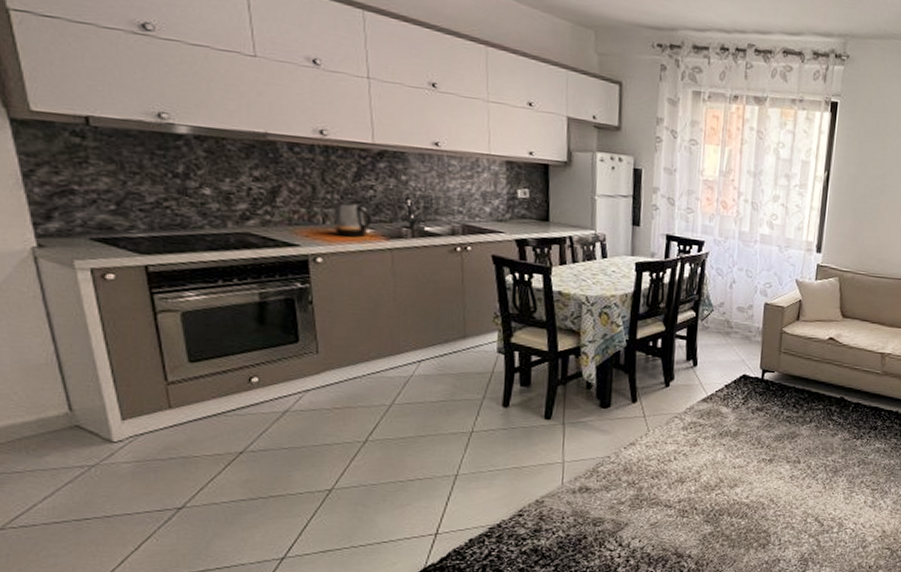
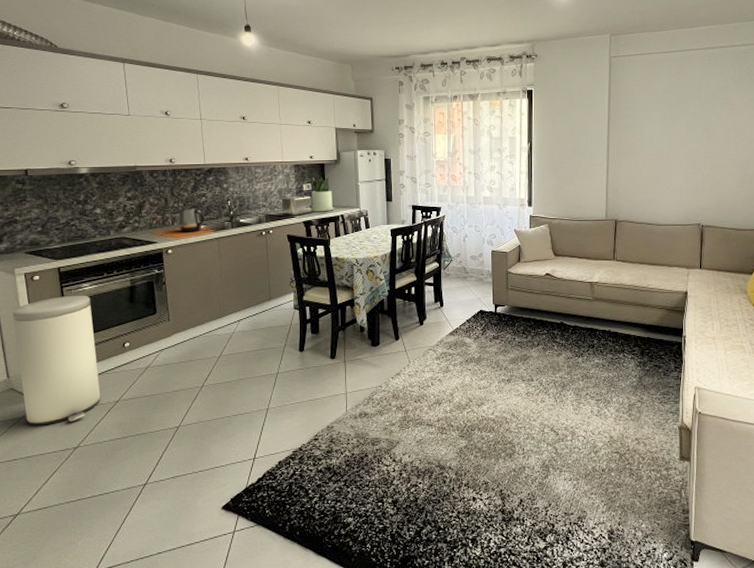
pedal bin: none [73,305,216,478] -> present [12,295,101,426]
toaster: none [484,202,531,232] -> present [281,196,314,217]
planter: none [528,180,561,230] -> present [310,177,335,212]

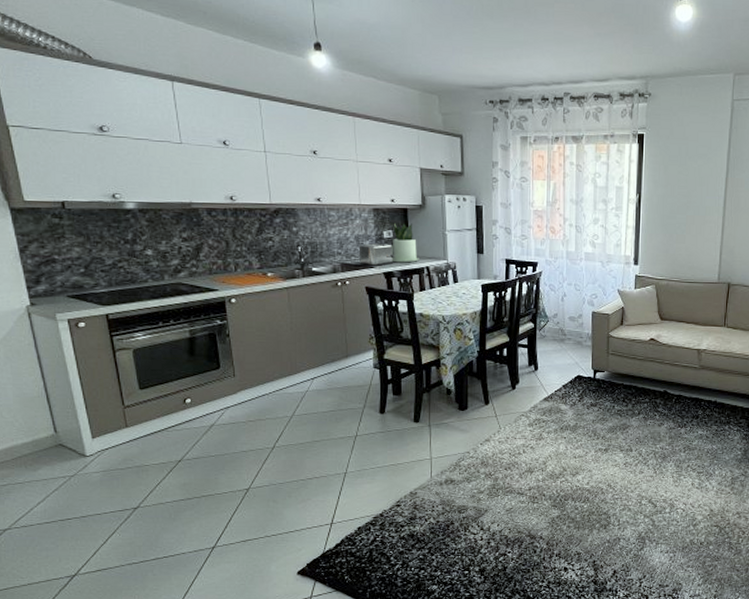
pedal bin: present [12,295,101,426] -> none [56,345,161,484]
kettle: present [179,207,205,232] -> none [242,251,272,280]

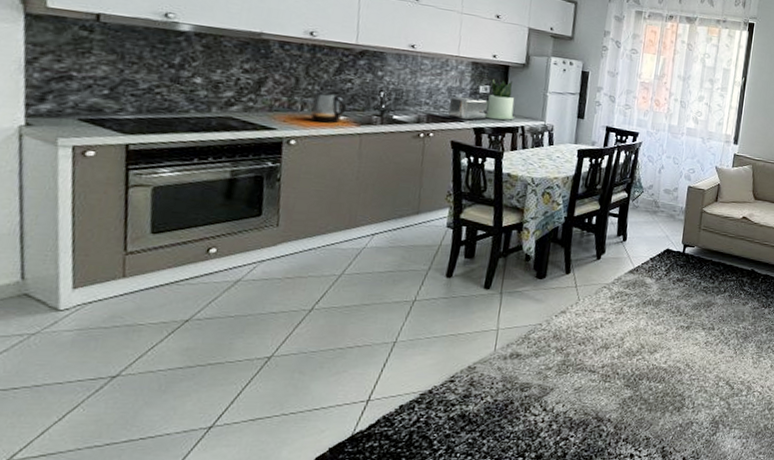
kettle: none [242,251,272,280] -> present [310,91,347,123]

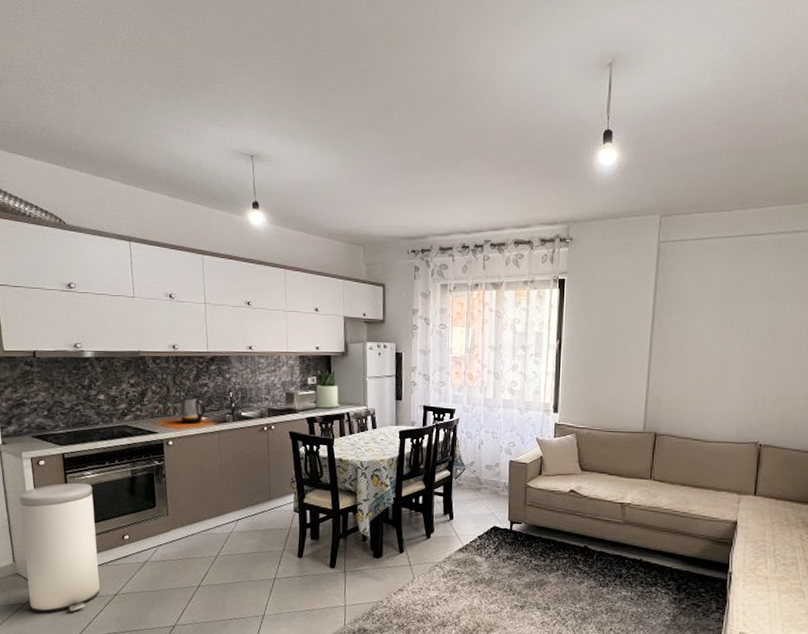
pedal bin: none [41,181,169,346] -> present [19,482,100,613]

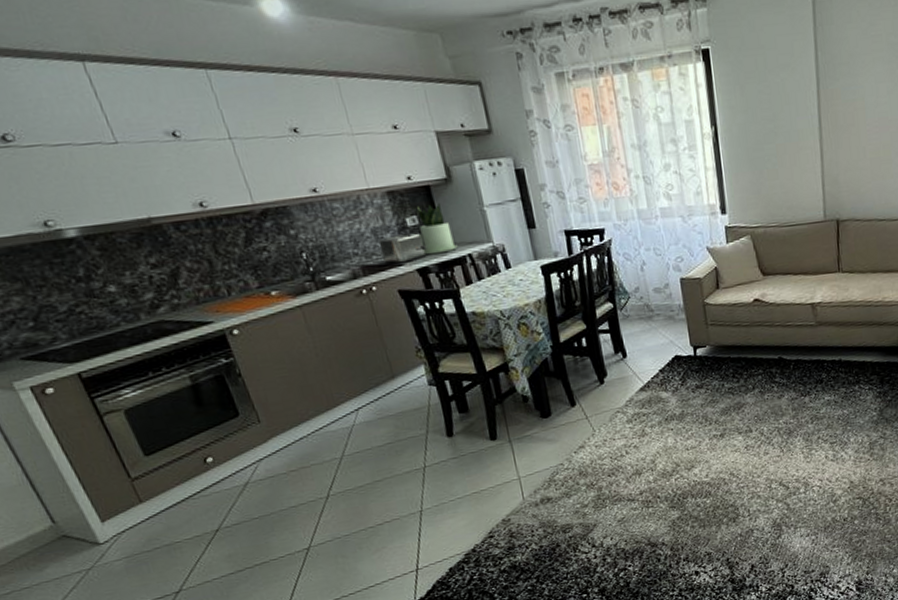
pedal bin: present [19,482,100,613] -> none [29,404,193,576]
kettle: present [180,396,206,424] -> none [232,266,275,304]

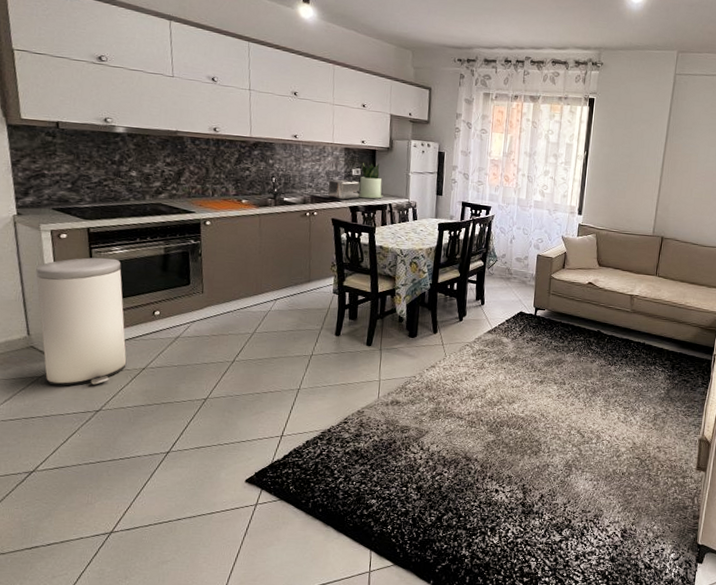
pedal bin: none [29,404,193,576] -> present [36,257,127,387]

